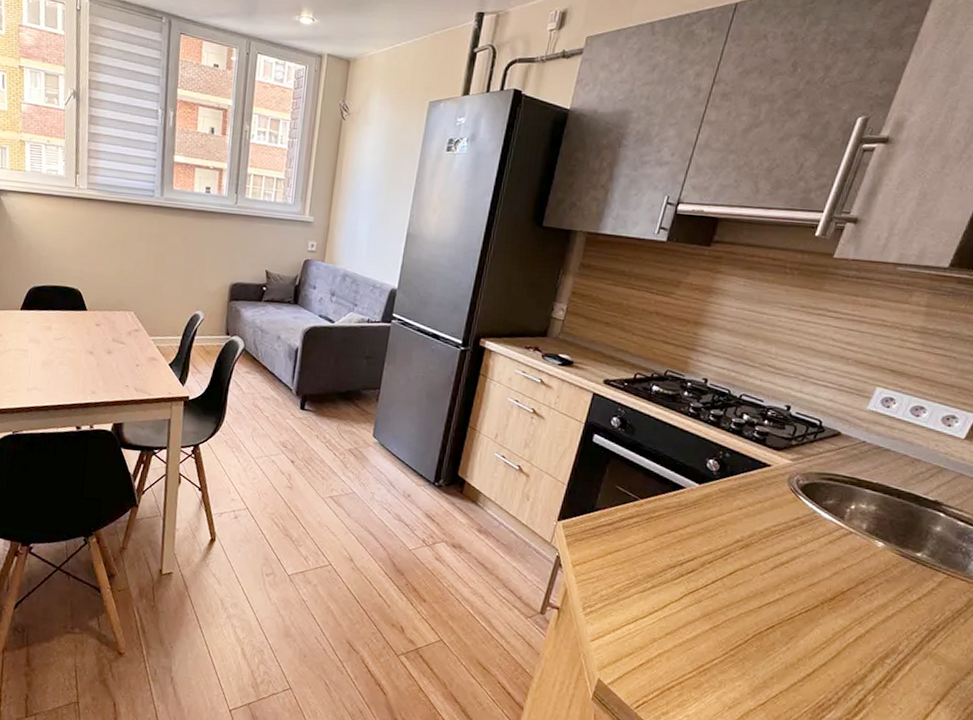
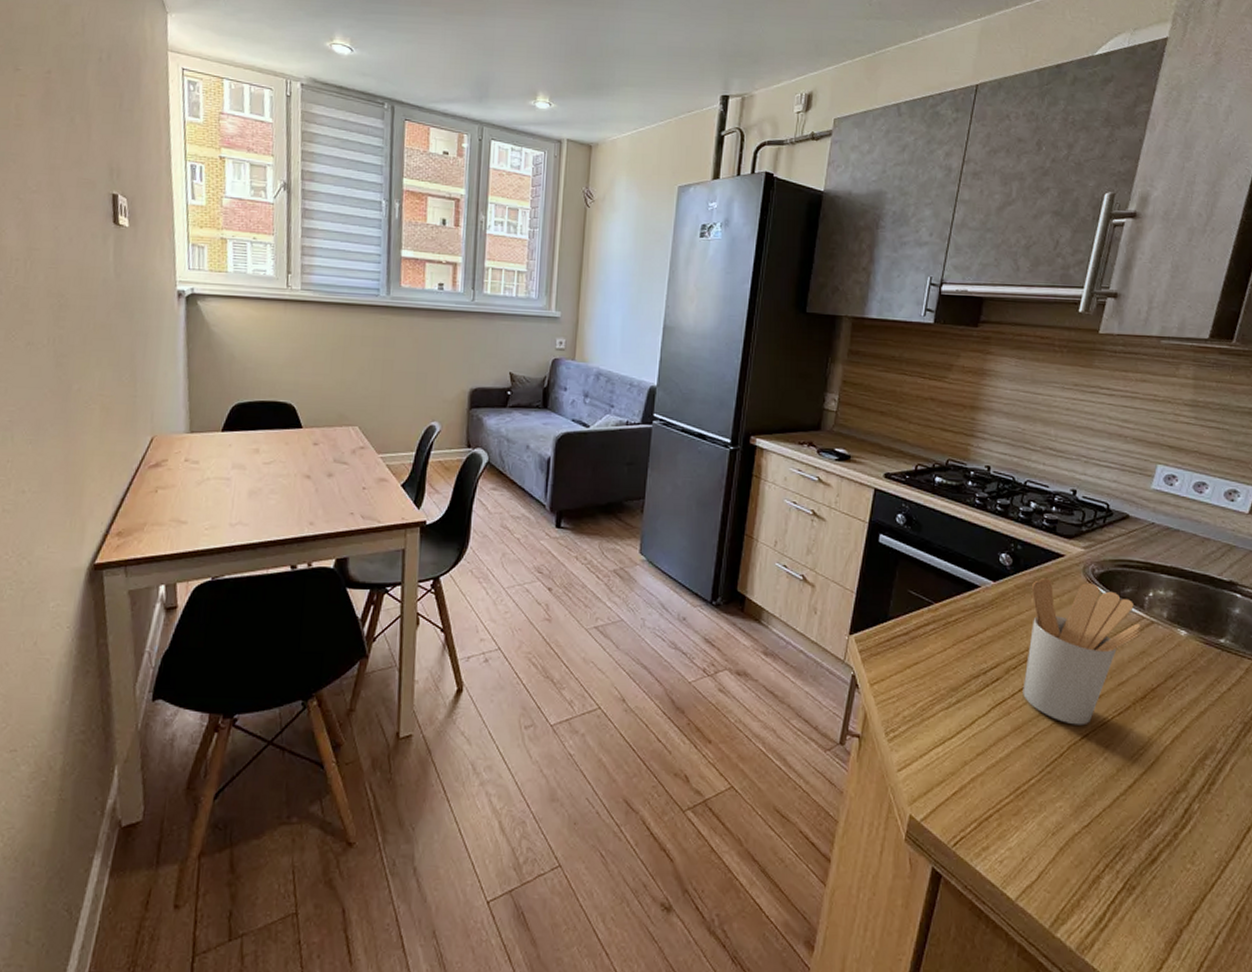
utensil holder: none [715,484,839,618] -> present [1023,577,1142,726]

